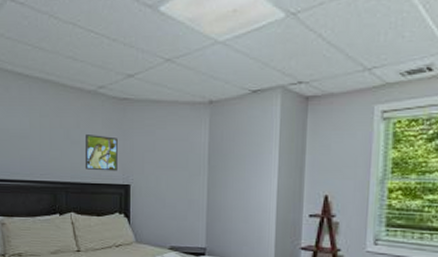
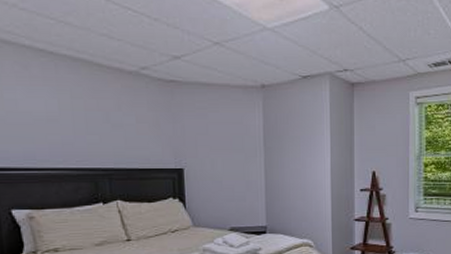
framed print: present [84,135,118,172] -> none [129,118,168,156]

